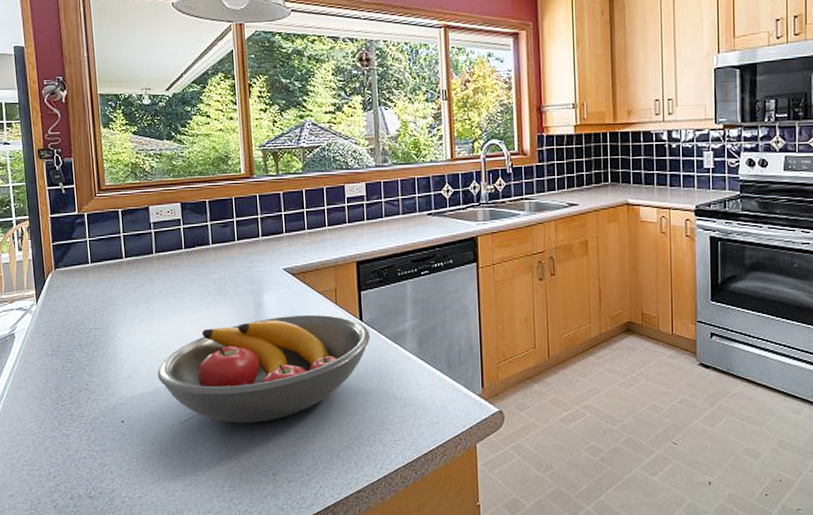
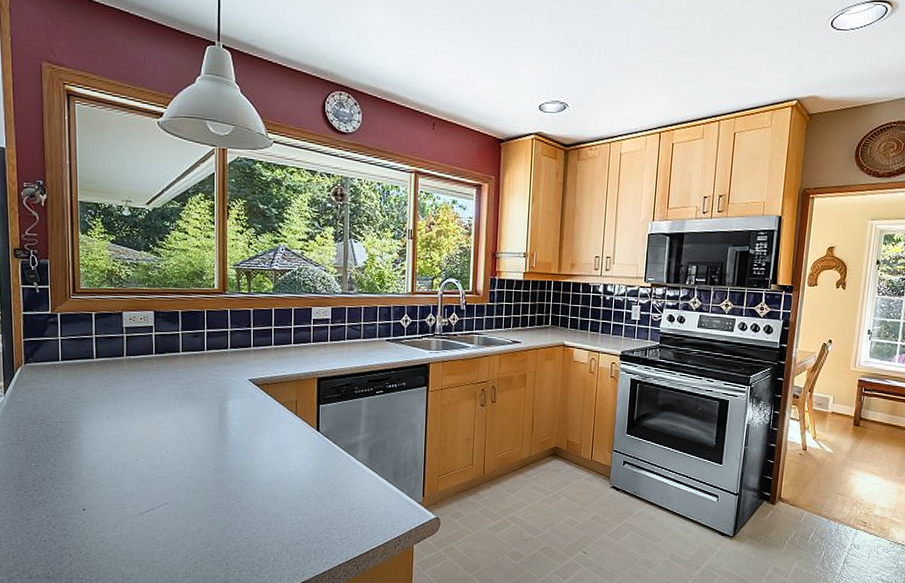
fruit bowl: present [157,314,370,423] -> none [121,422,325,517]

